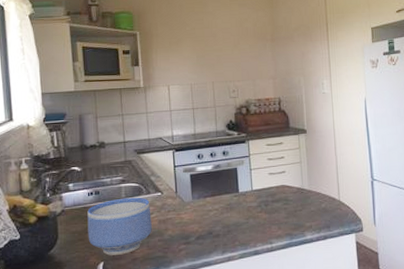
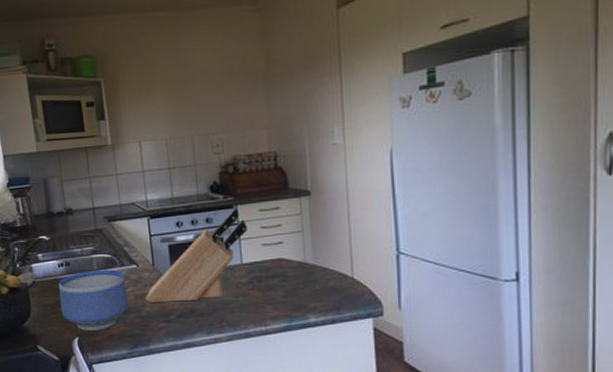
knife block: none [168,142,257,226] -> present [145,207,247,302]

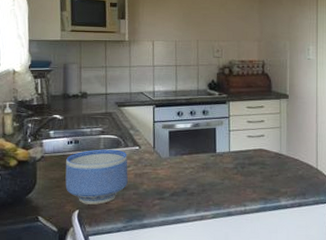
knife block: present [145,207,247,302] -> none [143,103,236,182]

